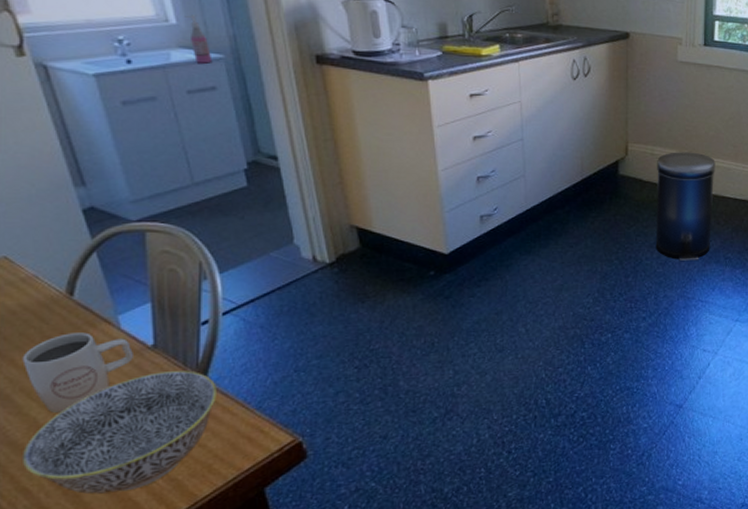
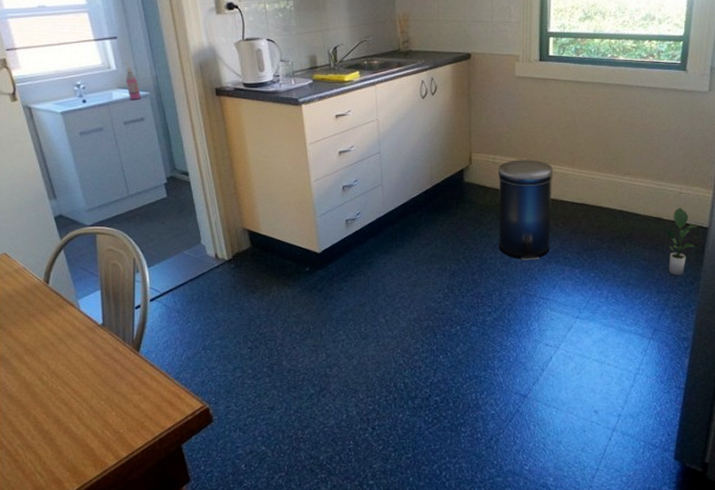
bowl: present [21,370,216,495] -> none [16,345,146,440]
mug: present [22,332,135,413] -> none [16,312,90,374]

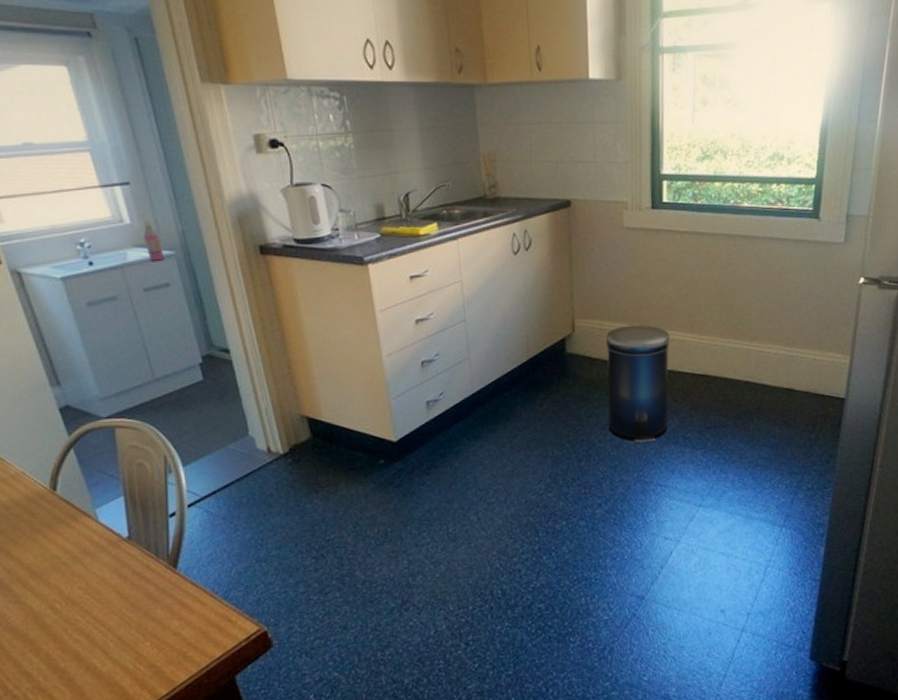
potted plant: present [664,208,698,276] -> none [796,376,833,455]

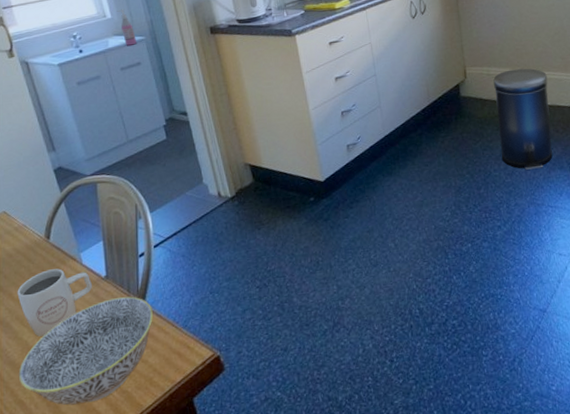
mug: none [17,525,112,602] -> present [17,268,93,337]
bowl: none [22,561,187,679] -> present [18,296,153,406]

